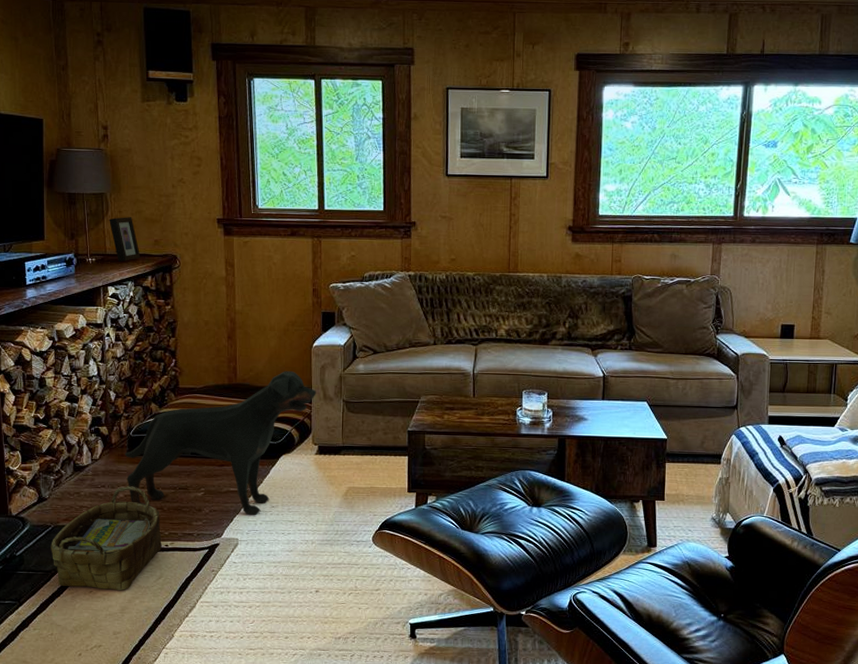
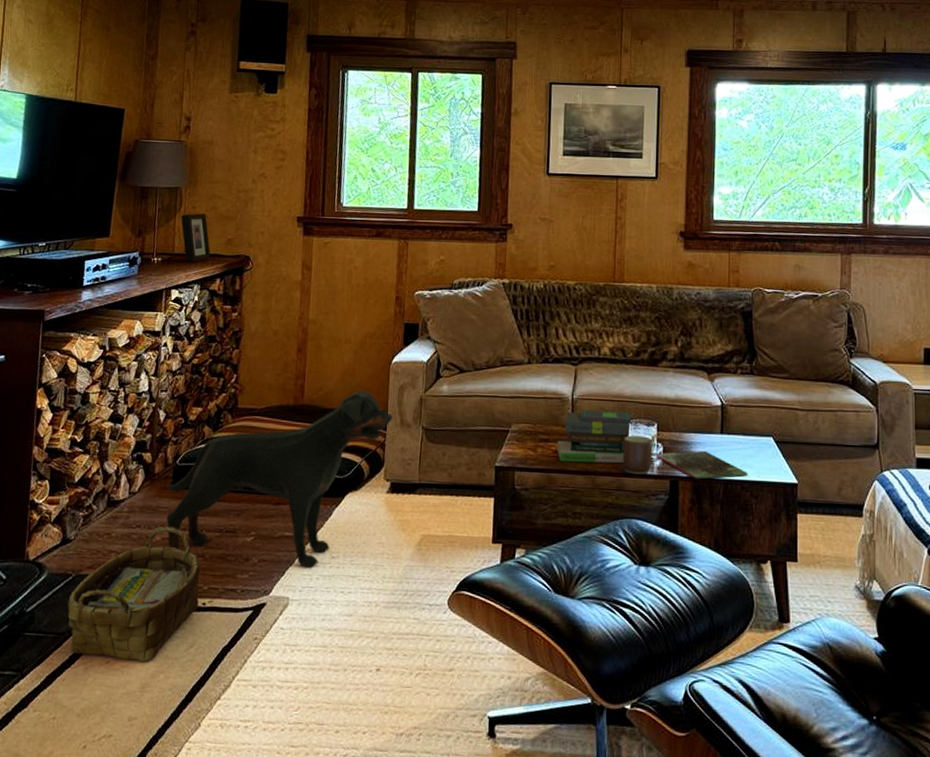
books: none [461,383,526,426] -> present [557,410,632,464]
mug: none [517,403,544,435] -> present [622,435,653,475]
magazine: none [546,414,626,438] -> present [655,450,749,480]

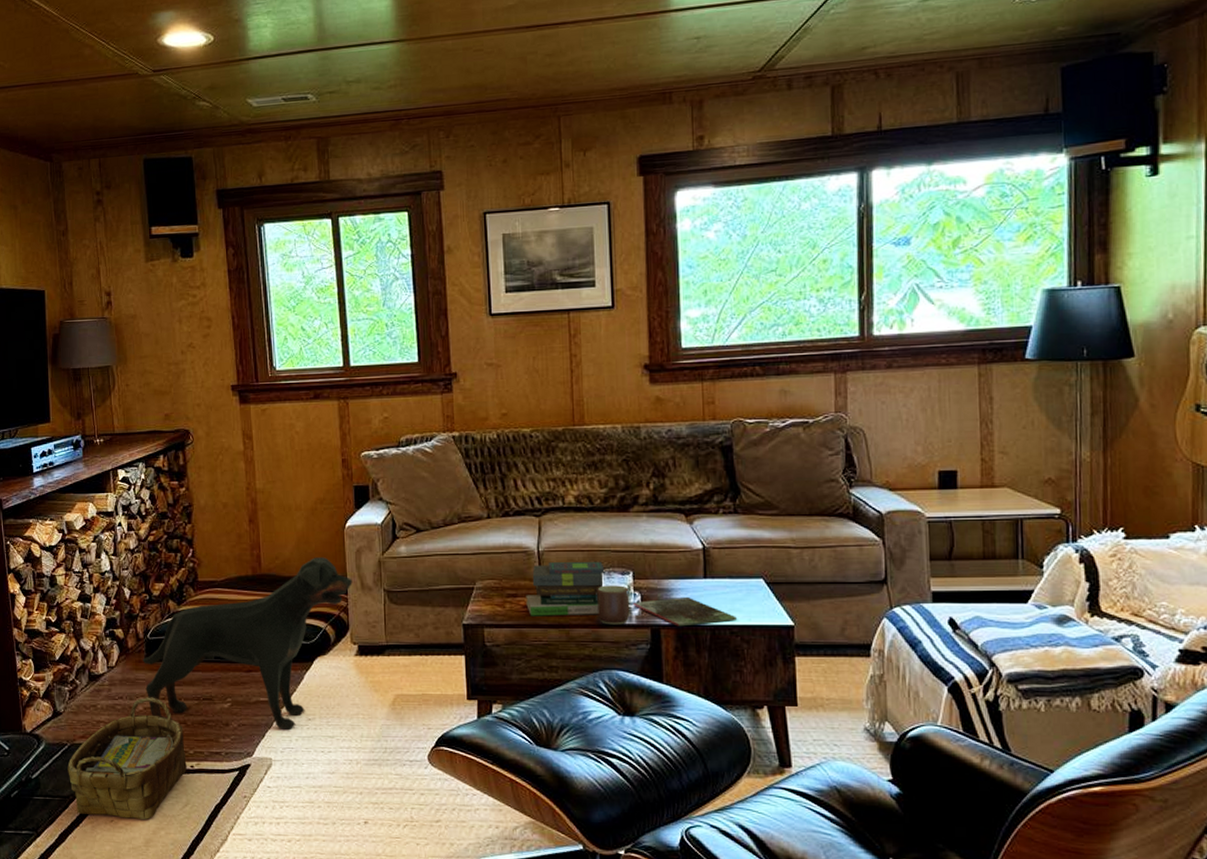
picture frame: present [181,213,211,263] -> none [116,390,151,442]

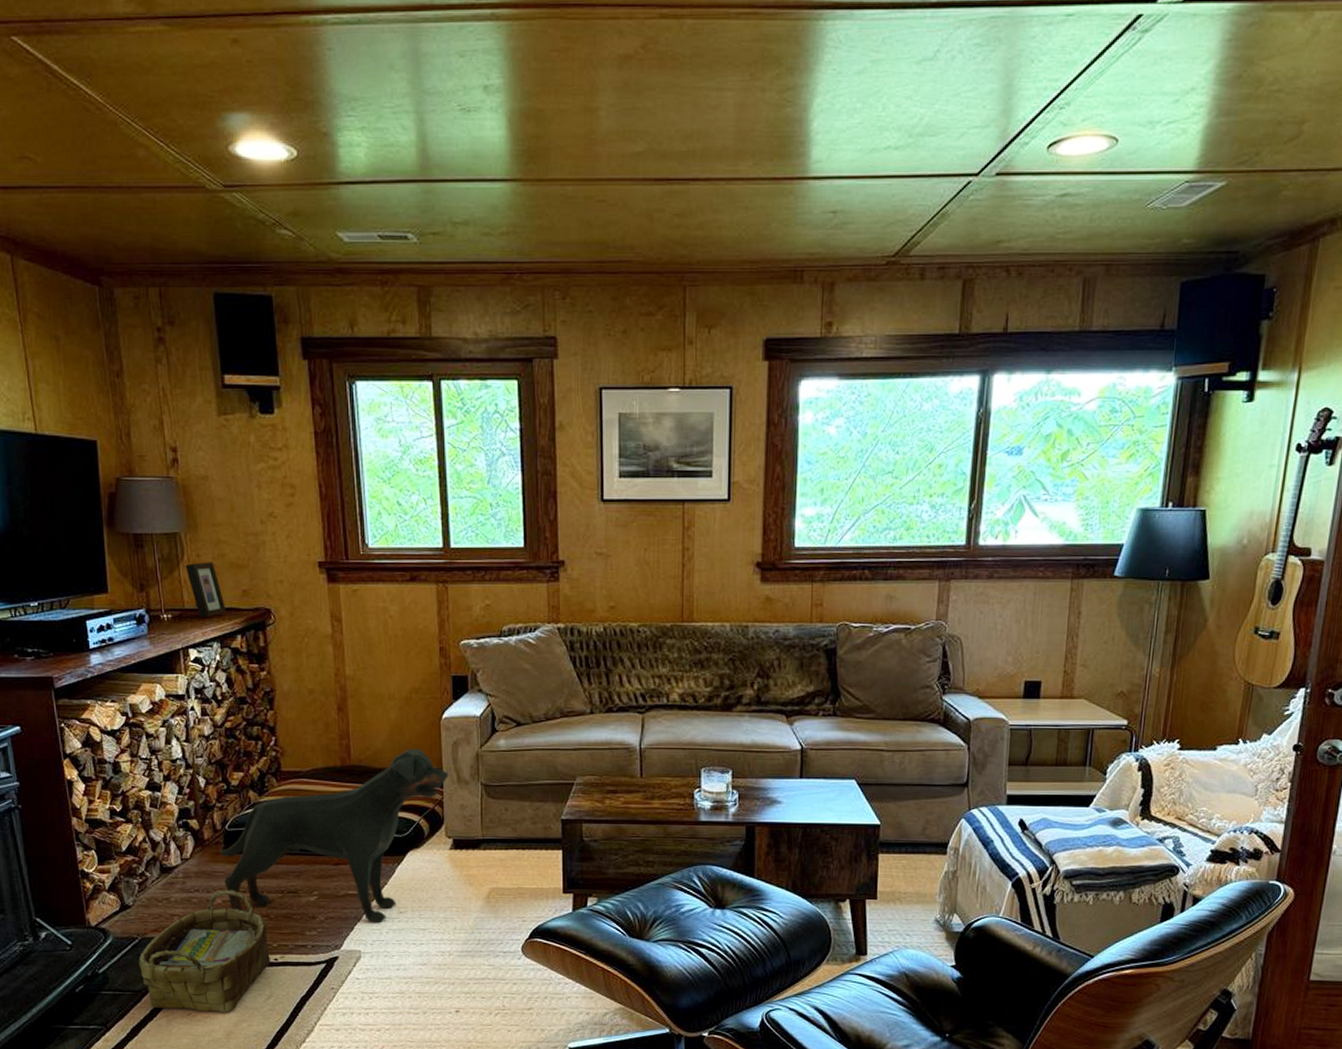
picture frame: none [116,390,151,442] -> present [185,562,227,619]
books: present [526,561,605,616] -> none [626,759,705,813]
mug: present [596,585,630,625] -> none [695,783,728,822]
magazine: present [633,596,738,627] -> none [730,795,829,824]

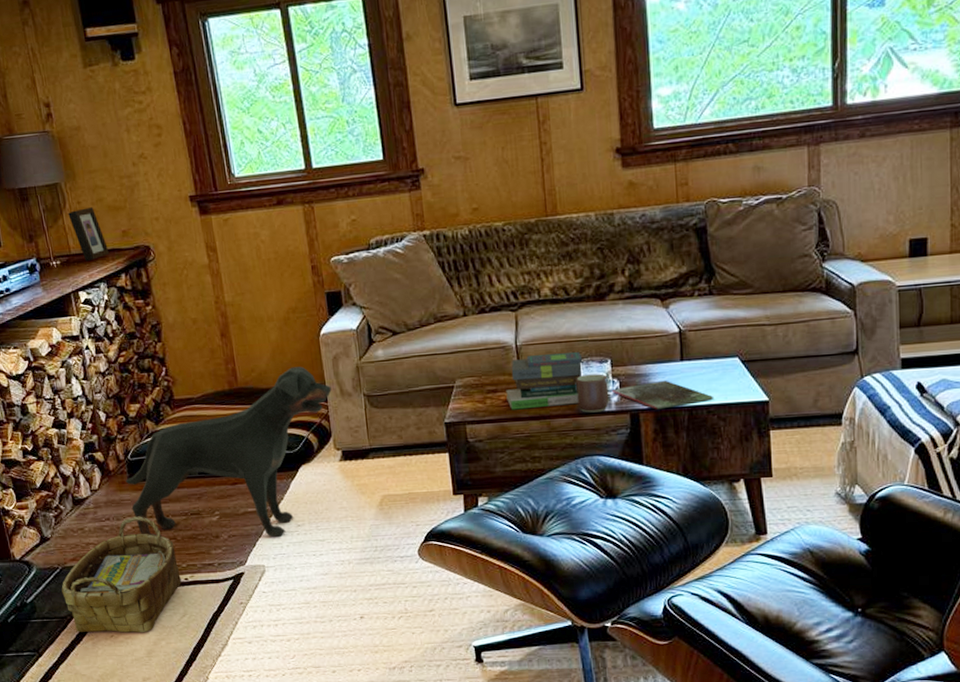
books: none [626,759,705,813] -> present [506,351,583,410]
mug: none [695,783,728,822] -> present [575,373,609,413]
magazine: none [730,795,829,824] -> present [611,380,715,410]

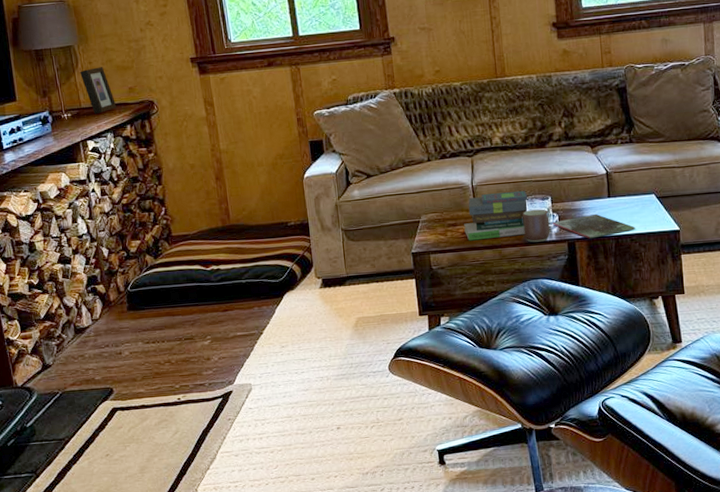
woven basket: present [61,516,182,633] -> none [61,342,174,453]
dog: present [125,366,332,537] -> none [124,205,314,360]

